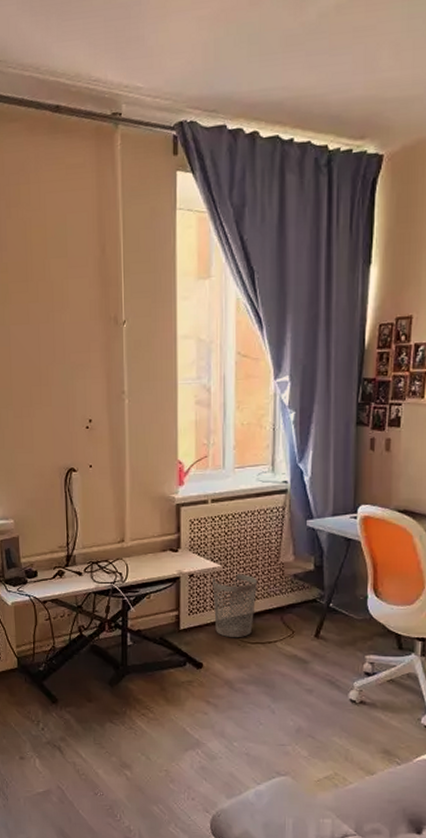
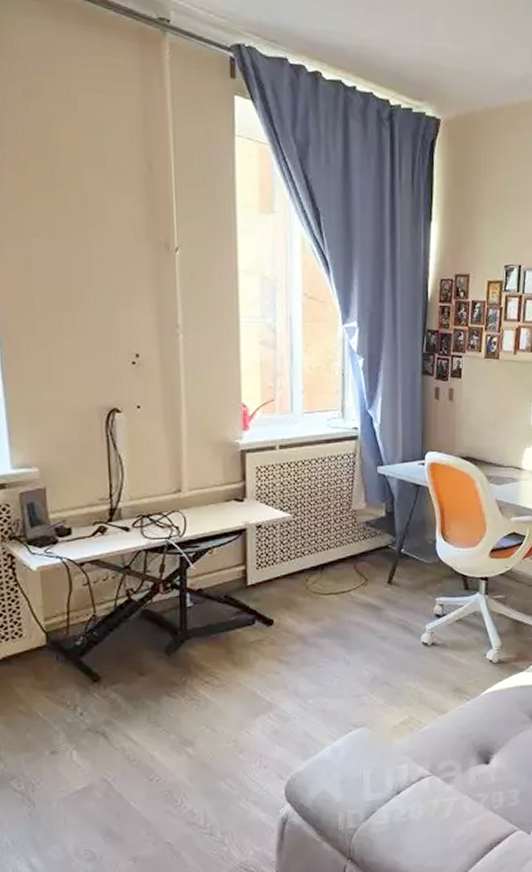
wastebasket: present [213,574,258,638] -> none [282,523,330,591]

